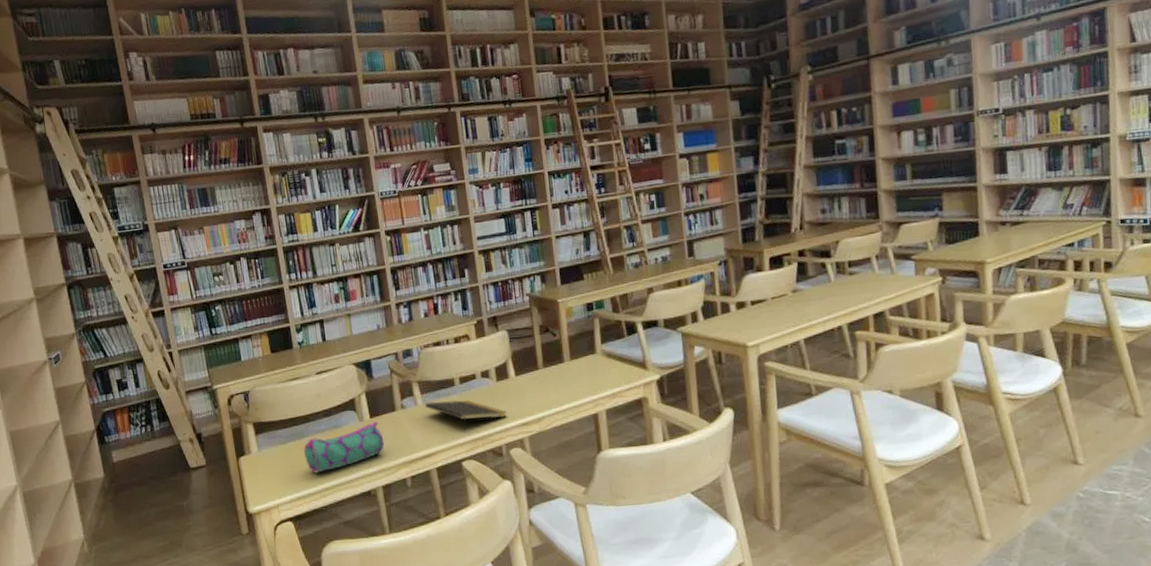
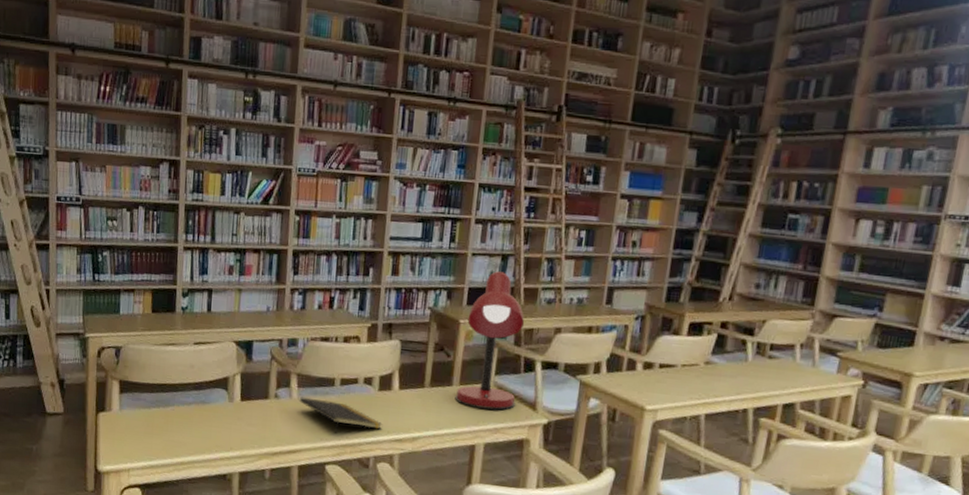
pencil case: present [304,421,385,473] -> none [166,405,251,445]
desk lamp: none [564,247,626,379] -> present [455,271,525,410]

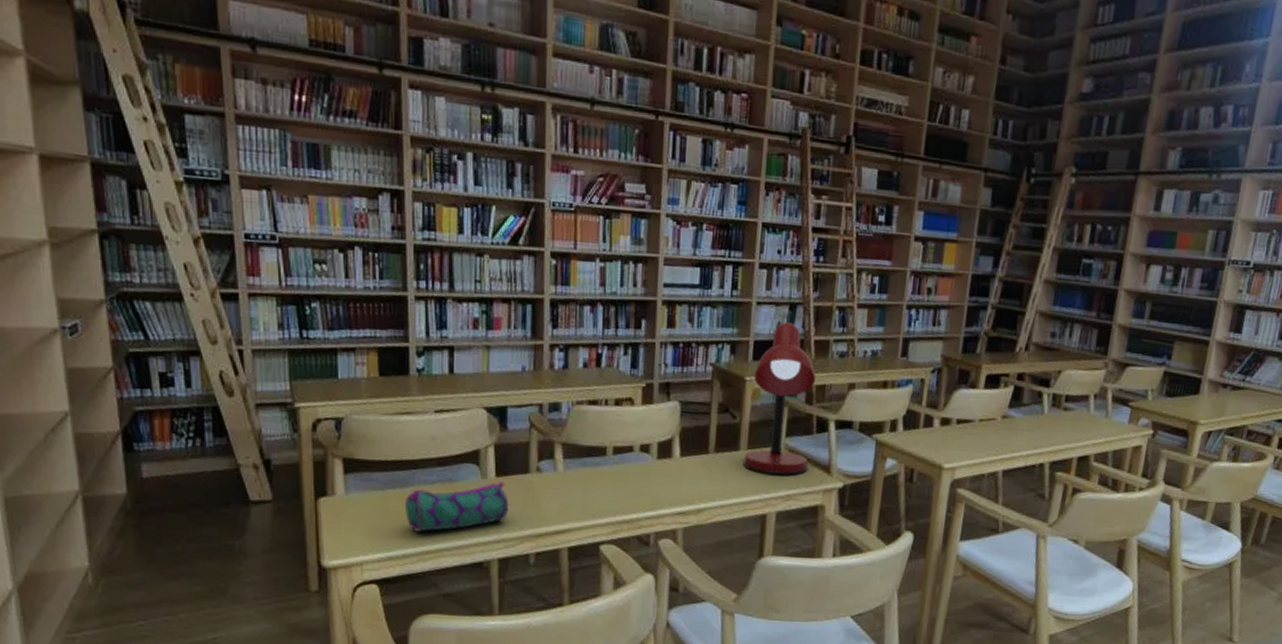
pencil case: none [166,405,251,445] -> present [405,481,509,532]
notepad: present [299,397,383,434] -> none [565,469,664,509]

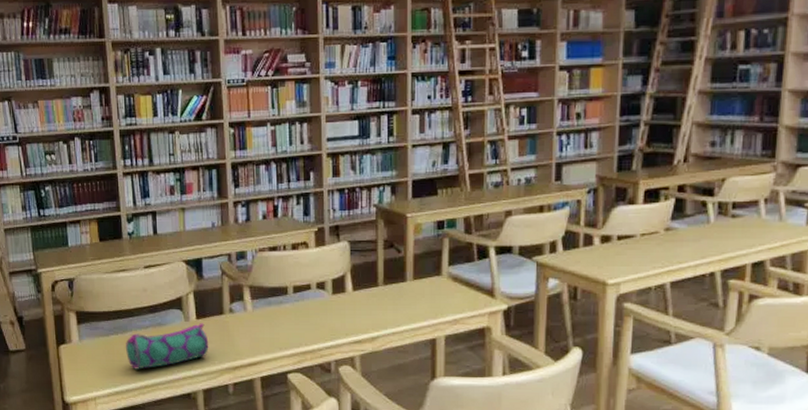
desk lamp: present [742,322,816,475] -> none [410,160,474,301]

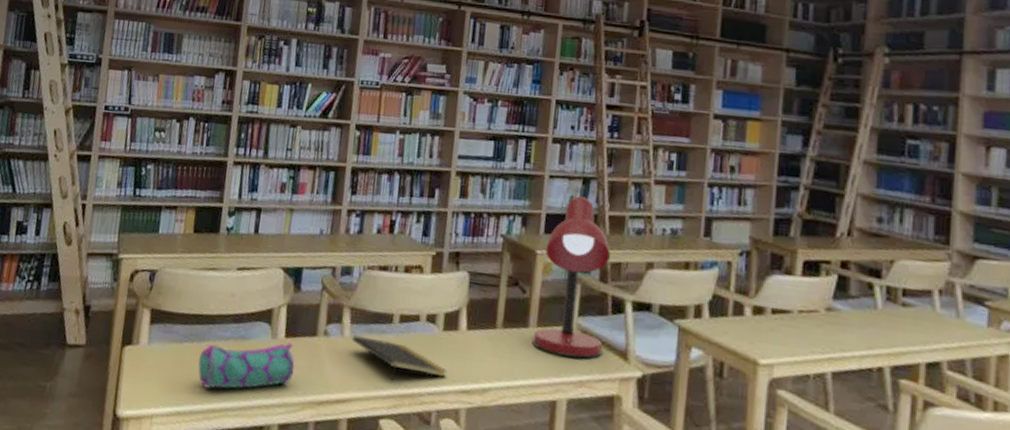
notepad: none [254,309,341,341] -> present [351,335,448,381]
desk lamp: none [410,160,474,301] -> present [531,196,611,359]

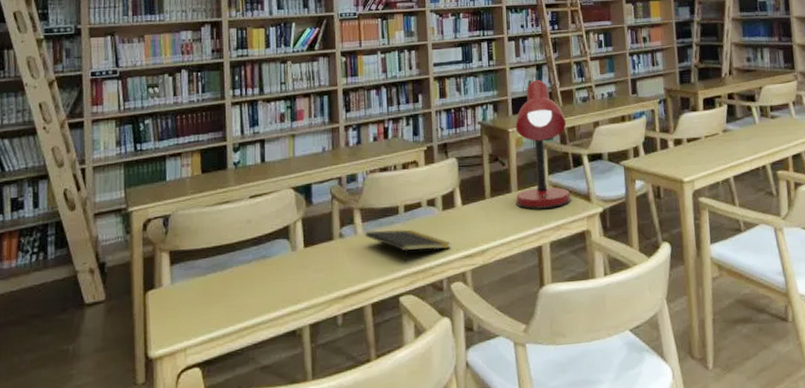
pencil case: present [198,343,295,389] -> none [225,251,317,310]

